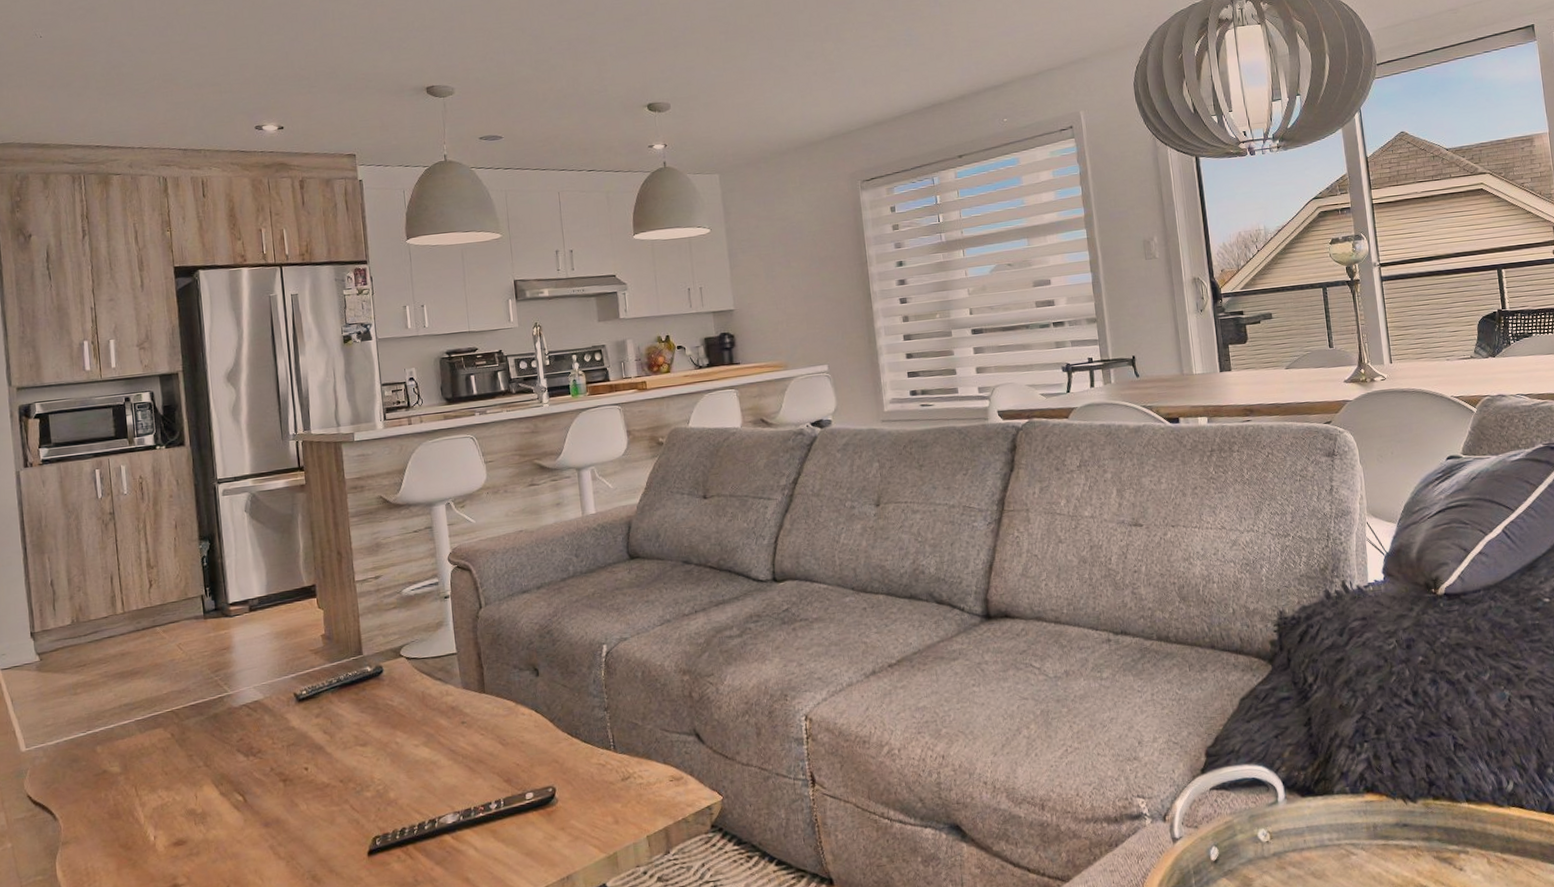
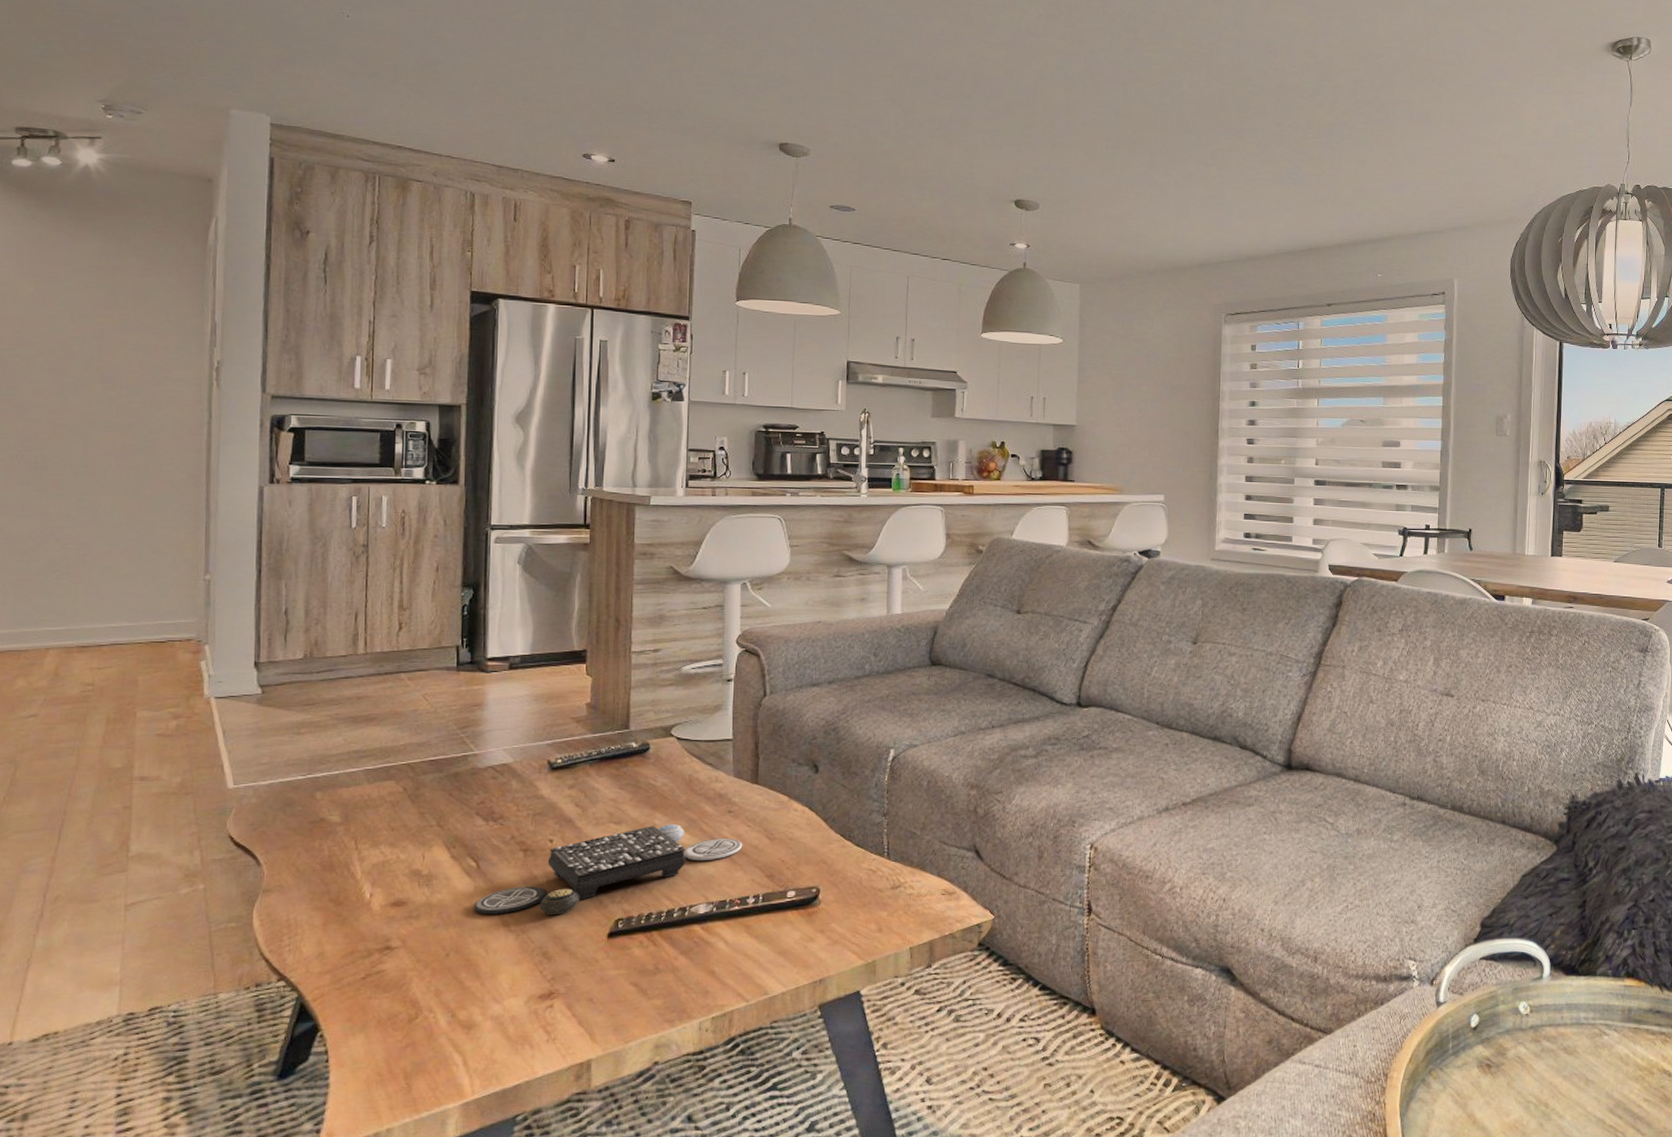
board game: none [245,740,479,845] -> present [473,824,743,916]

